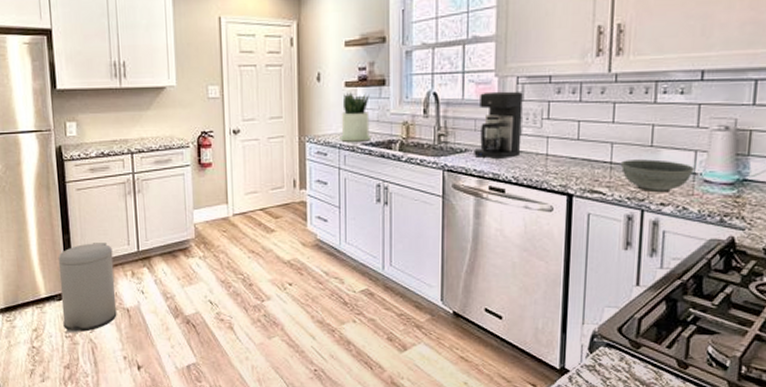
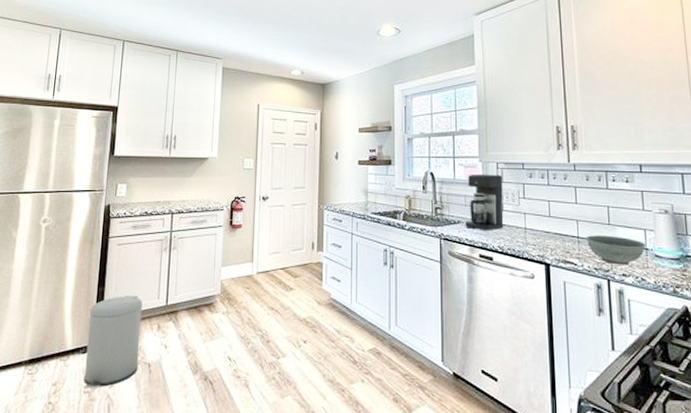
planter: present [340,92,373,142] -> none [353,169,381,211]

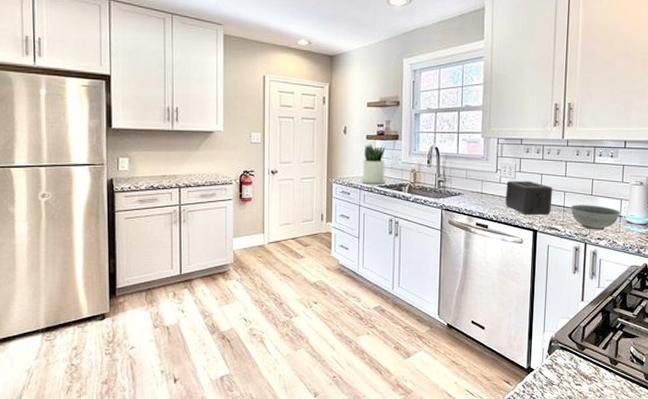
pedal bin: present [84,296,143,389] -> none [103,267,157,351]
planter: none [353,169,381,211] -> present [361,144,387,184]
coffee maker: present [465,174,504,232] -> none [465,149,502,202]
toaster: none [510,207,564,248] -> present [505,180,553,216]

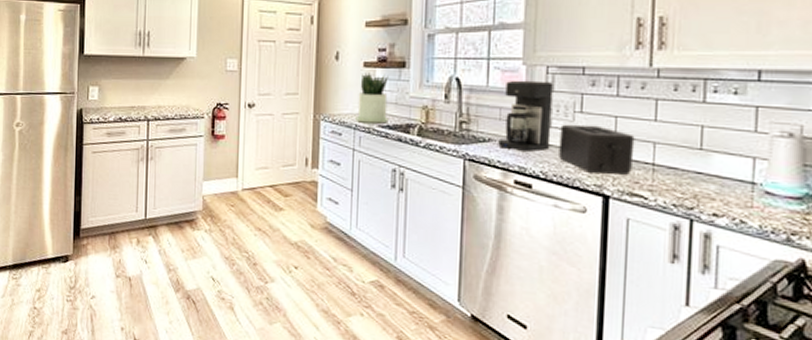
coffee maker: none [465,149,502,202] -> present [498,80,553,153]
bowl: present [570,205,620,230] -> none [664,162,753,203]

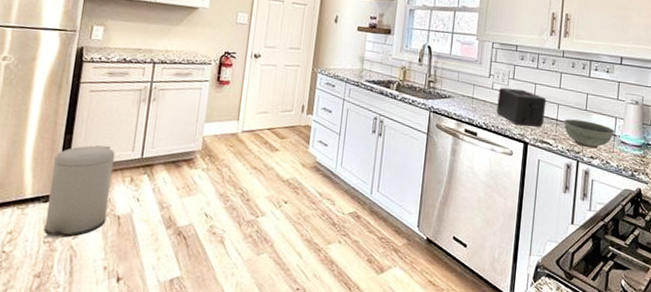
pedal bin: none [66,206,121,299] -> present [44,145,115,240]
planter: present [355,73,390,124] -> none [347,35,377,79]
coffee maker: present [498,80,553,153] -> none [455,51,496,108]
bowl: none [664,162,753,203] -> present [563,119,615,149]

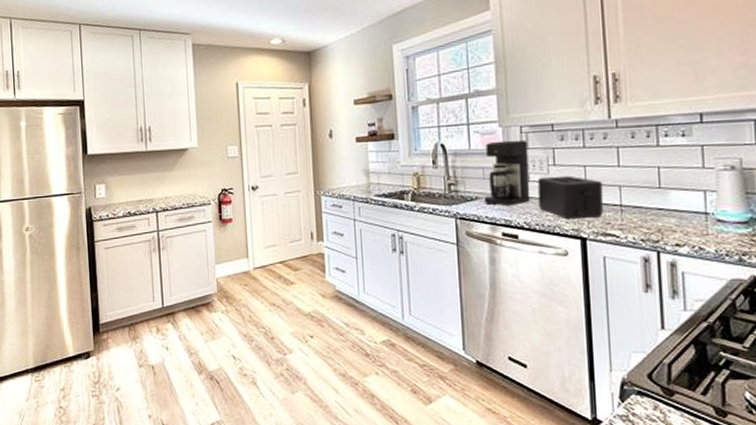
pedal bin: present [44,145,115,240] -> none [86,300,142,393]
coffee maker: none [455,51,496,108] -> present [484,140,531,207]
bowl: present [563,119,615,149] -> none [630,200,705,234]

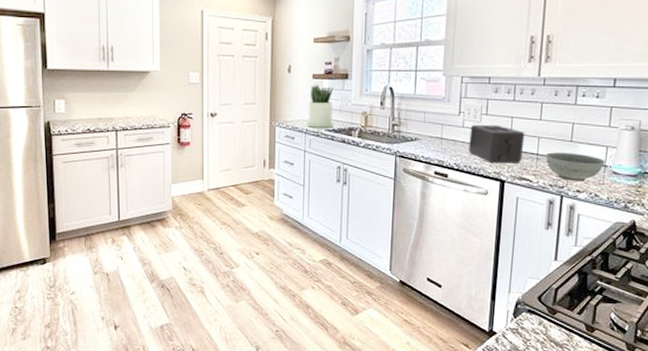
planter: none [353,147,385,194] -> present [306,84,335,128]
coffee maker: present [484,140,531,207] -> none [422,88,466,149]
bowl: none [630,200,705,234] -> present [545,152,605,182]

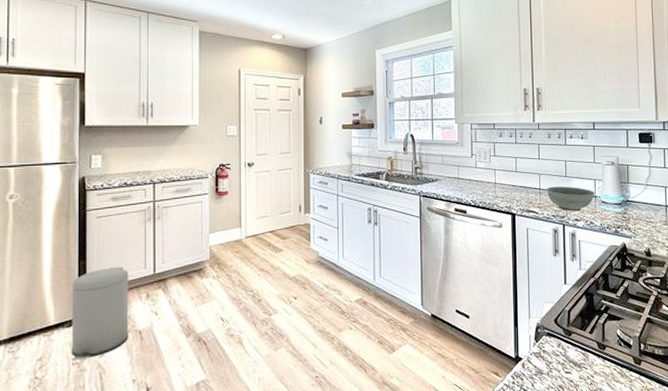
pedal bin: none [42,212,97,296] -> present [71,267,129,361]
planter: present [306,84,335,128] -> none [338,133,364,173]
toaster: present [468,124,525,165] -> none [482,164,528,199]

